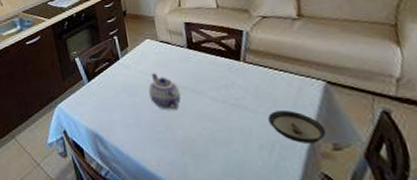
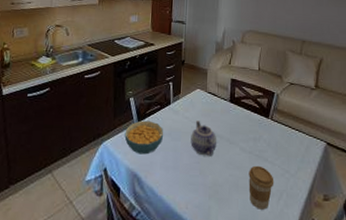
cereal bowl: none [77,79,119,114] -> present [124,120,164,155]
coffee cup: none [225,115,262,164] -> present [248,165,274,210]
saucer: present [268,111,327,143] -> none [282,164,321,194]

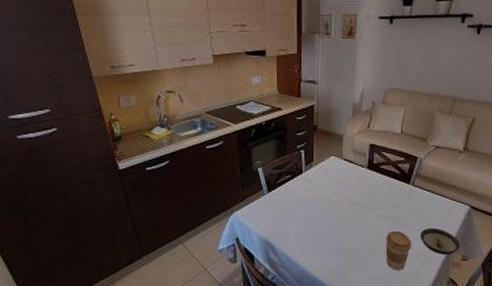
cereal bowl: present [124,120,164,155] -> none [255,190,297,224]
teapot: present [190,121,217,157] -> none [325,189,354,223]
saucer: none [282,164,321,194] -> present [420,228,460,255]

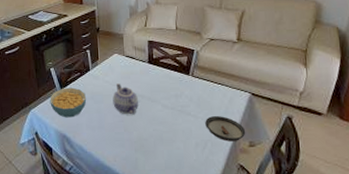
cereal bowl: none [255,190,297,224] -> present [50,87,87,118]
teapot: none [325,189,354,223] -> present [113,83,139,115]
coffee cup: present [385,230,412,270] -> none [172,119,199,158]

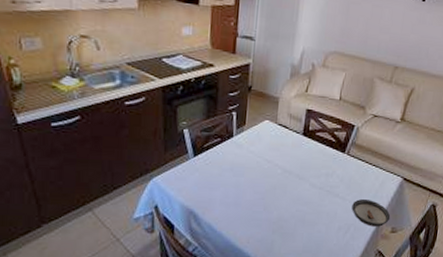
cereal bowl: present [50,87,87,118] -> none [178,154,225,191]
teapot: present [113,83,139,115] -> none [255,155,286,193]

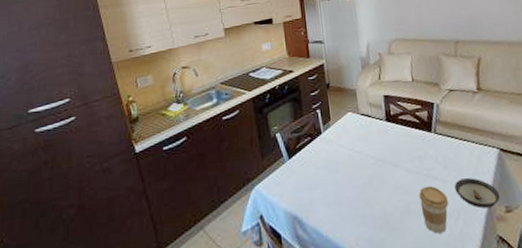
coffee cup: none [315,201,344,242] -> present [419,185,449,234]

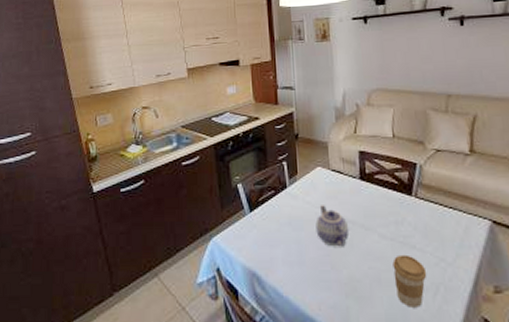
teapot: none [349,147,380,185] -> present [315,205,349,247]
saucer: present [454,178,501,209] -> none [435,251,489,285]

